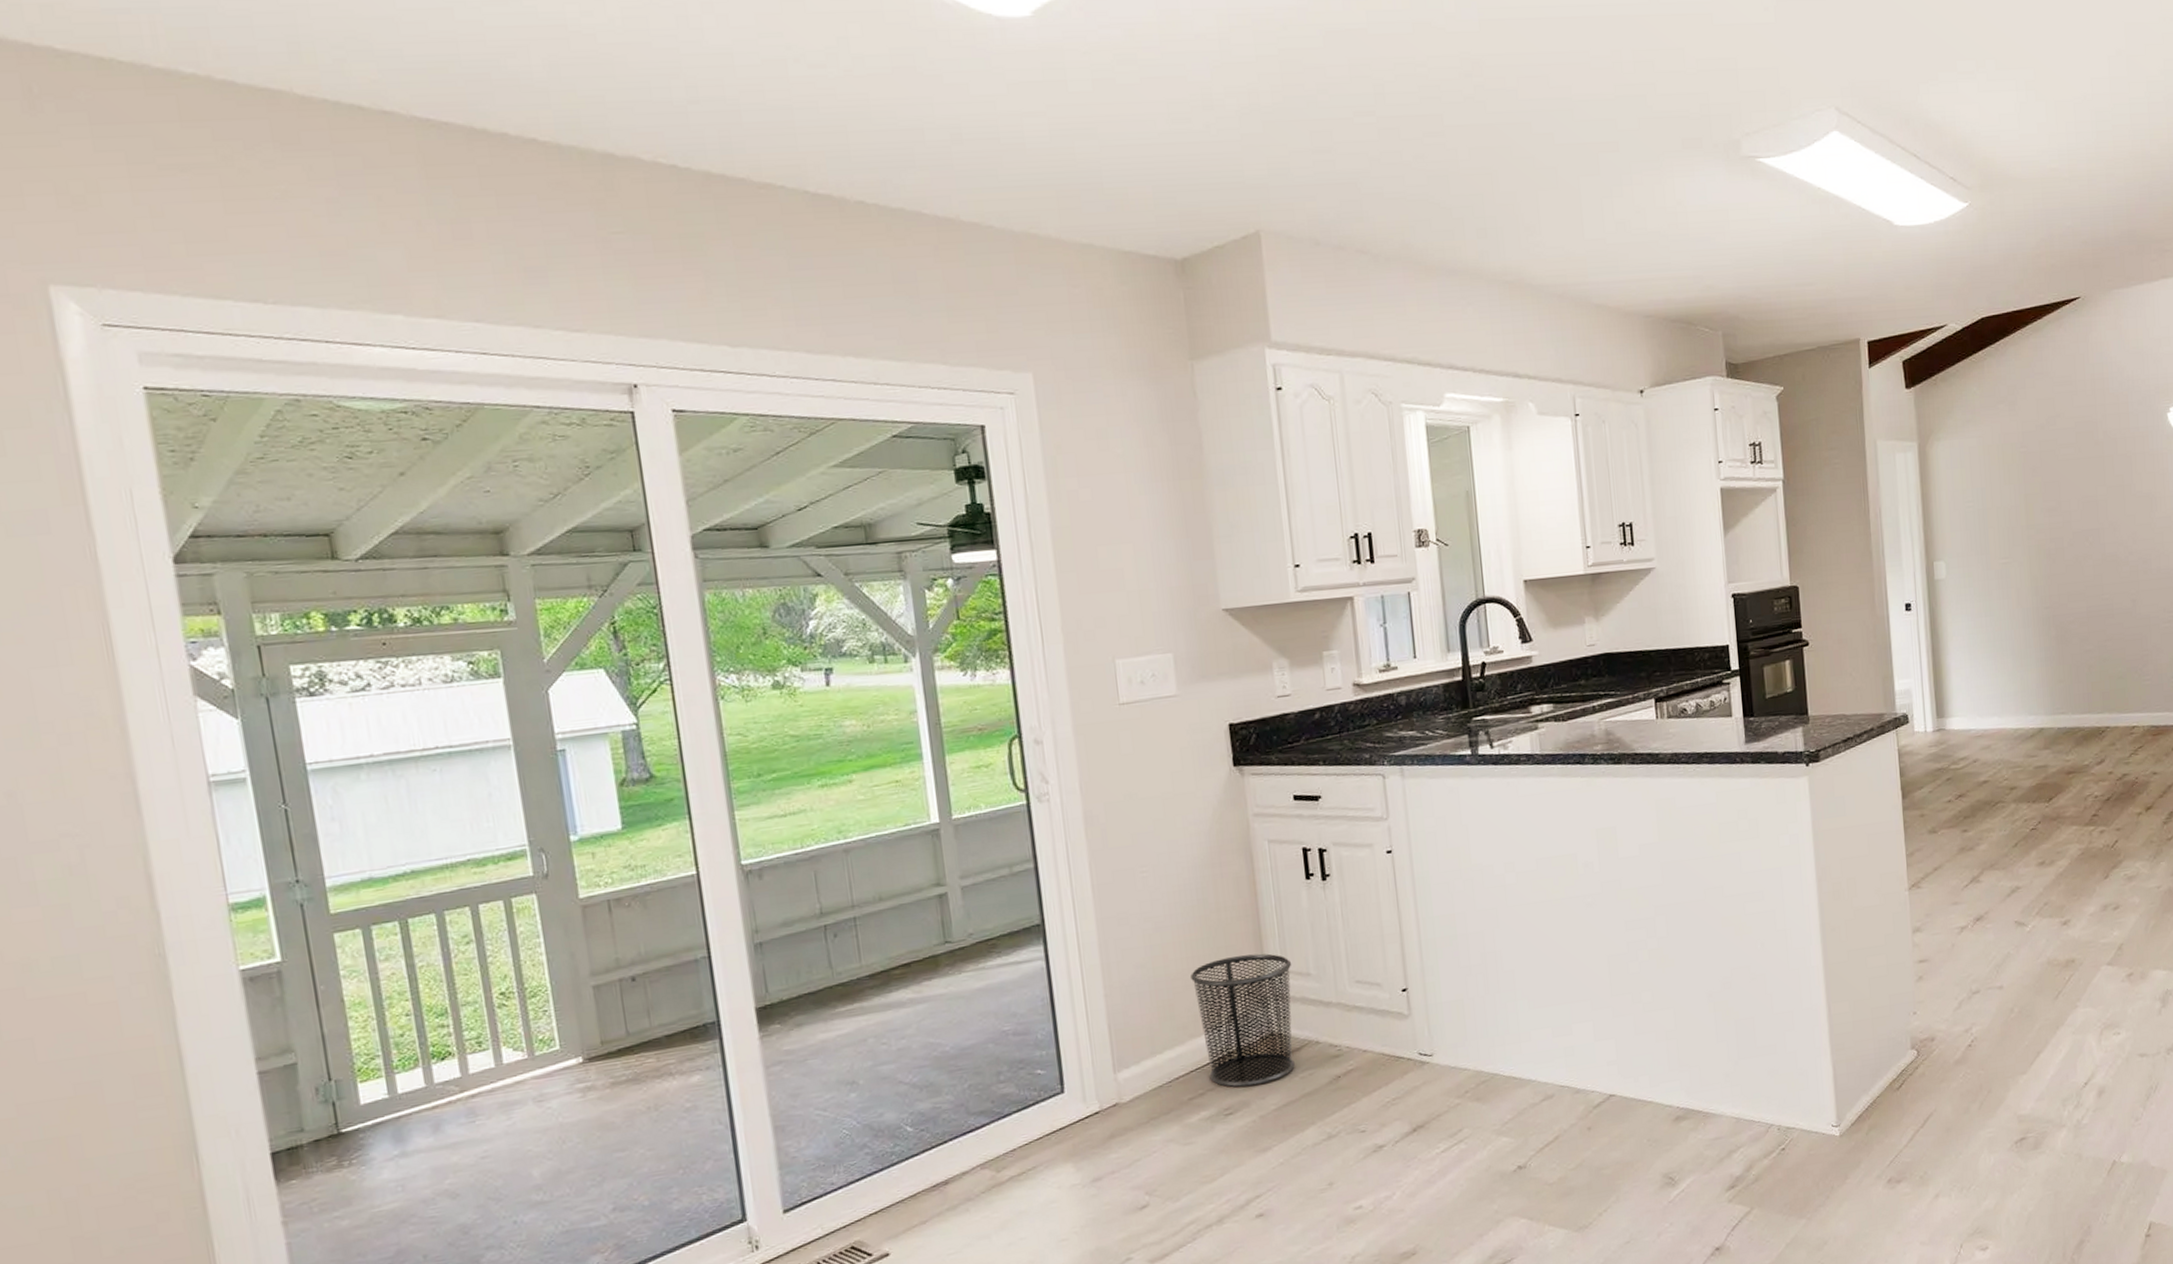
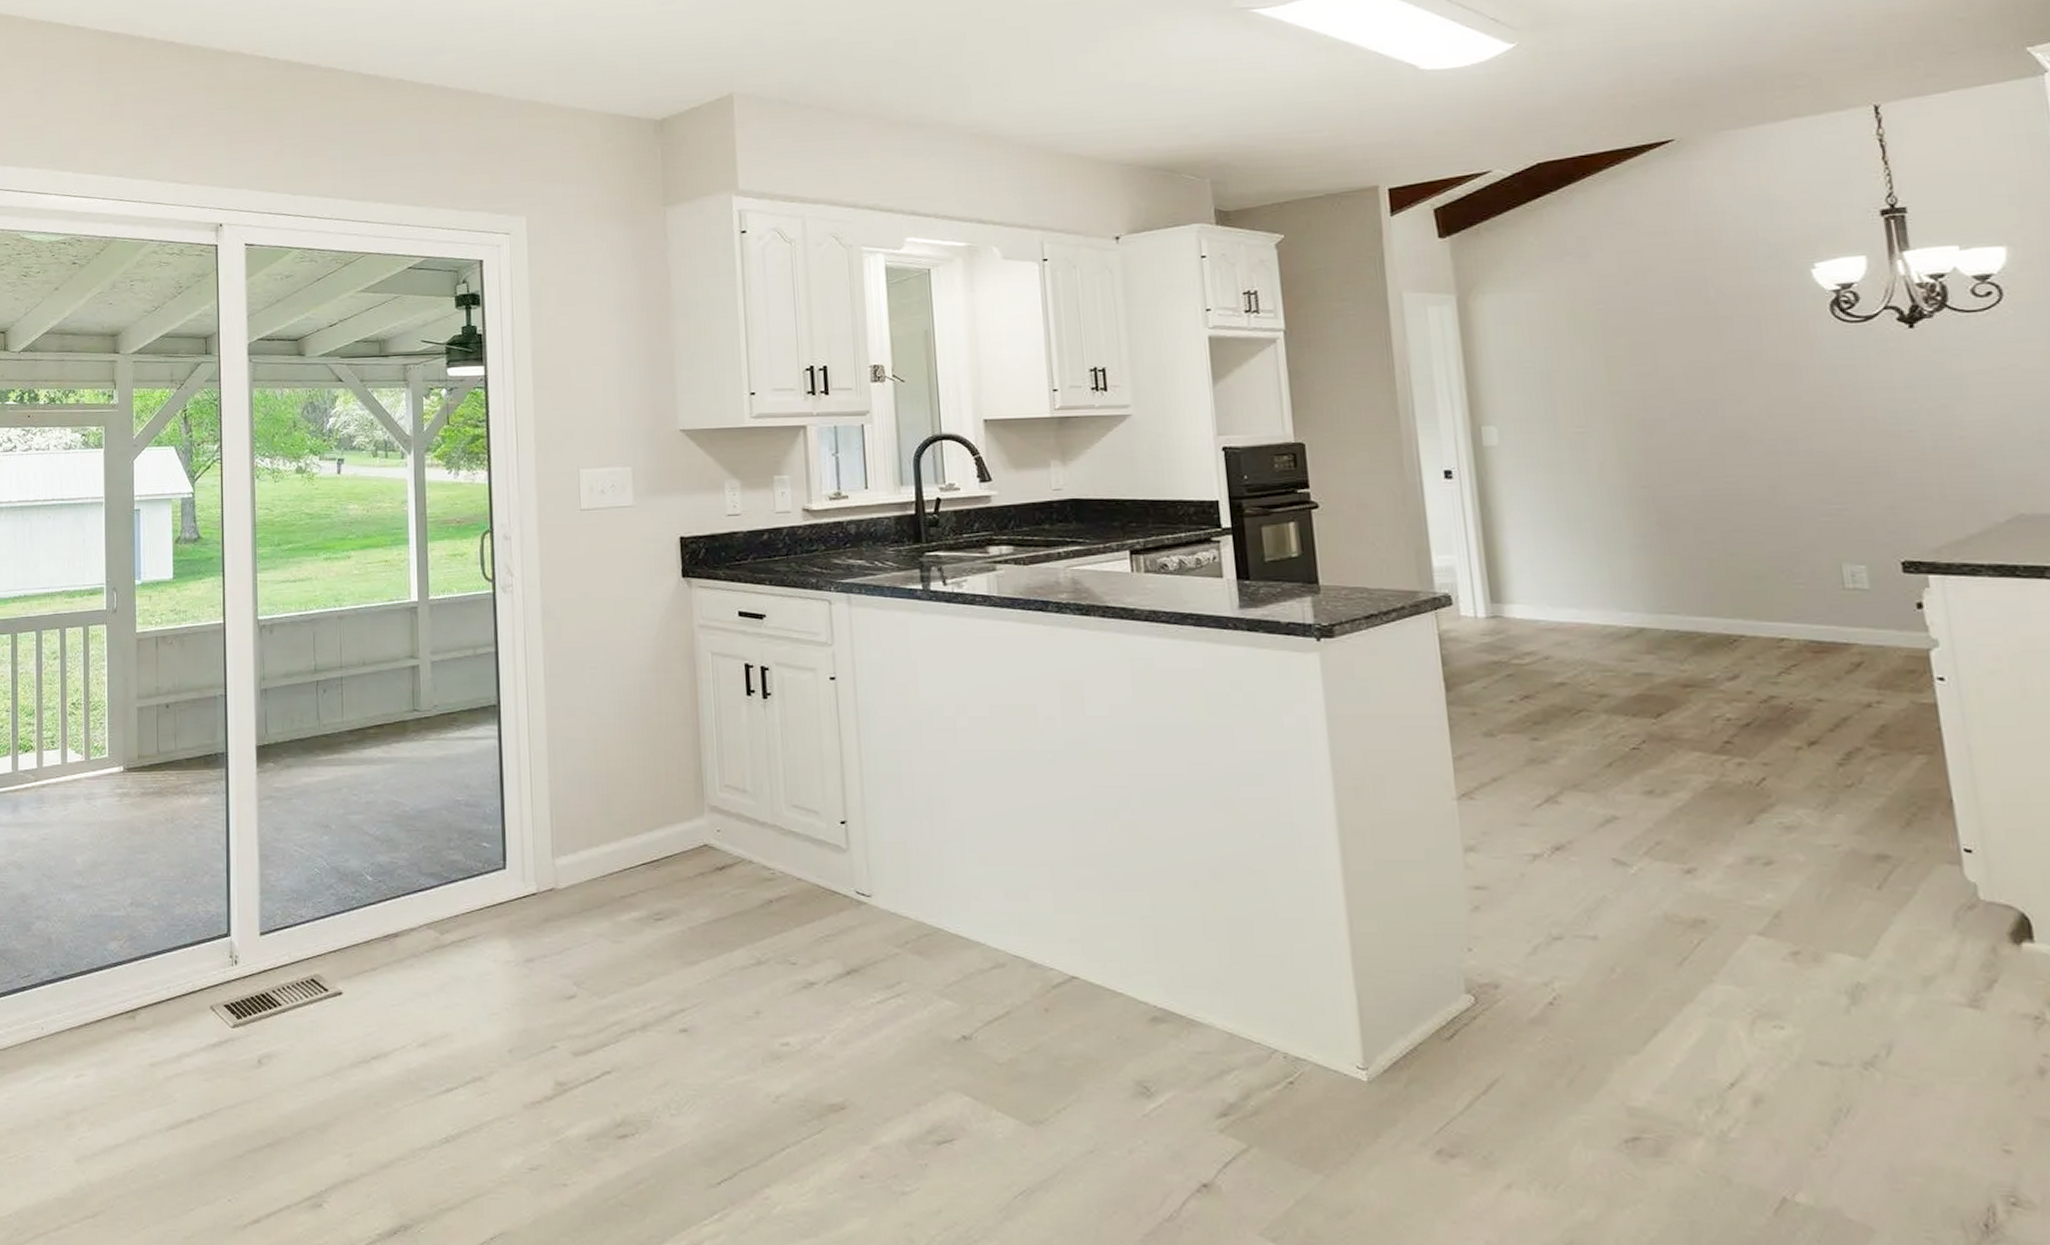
waste bin: present [1191,953,1295,1088] -> none [630,762,729,895]

